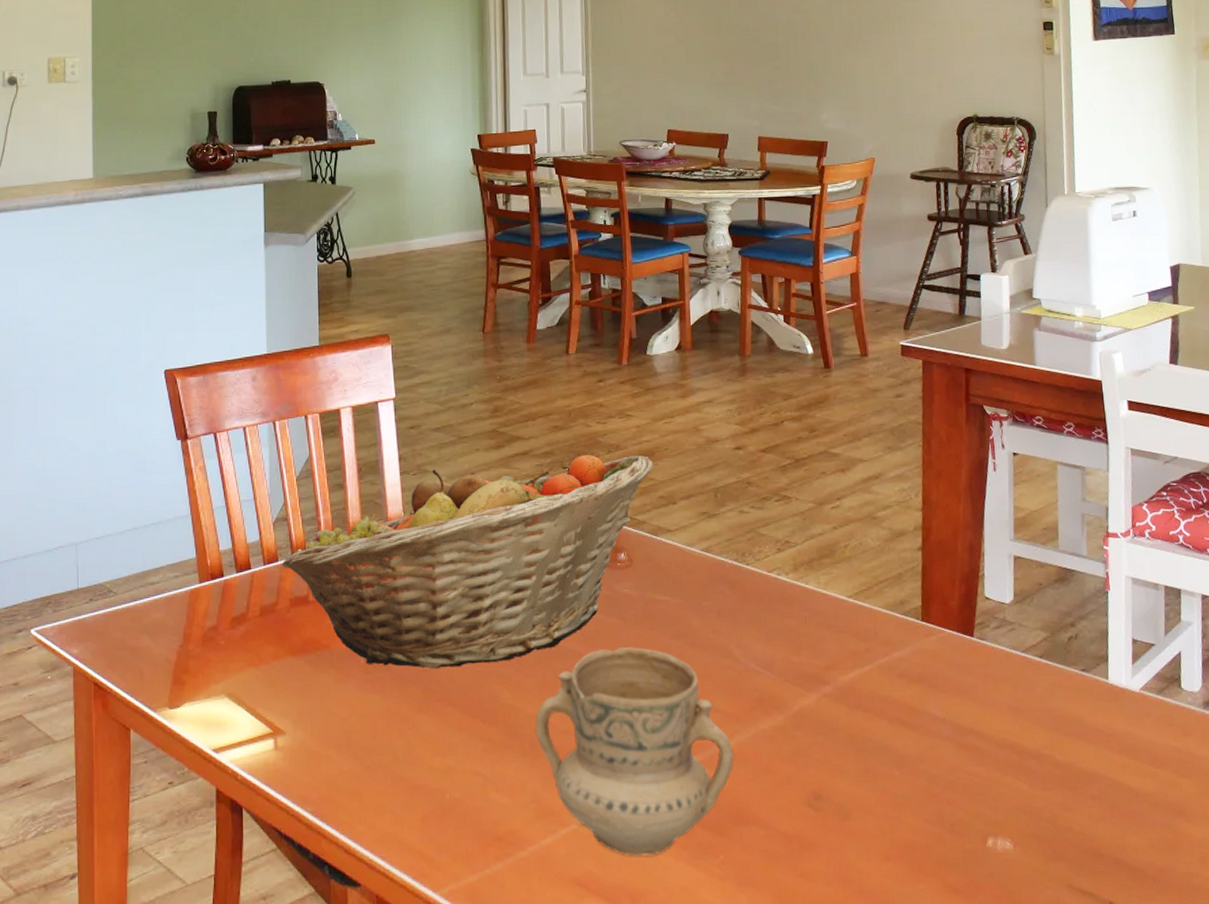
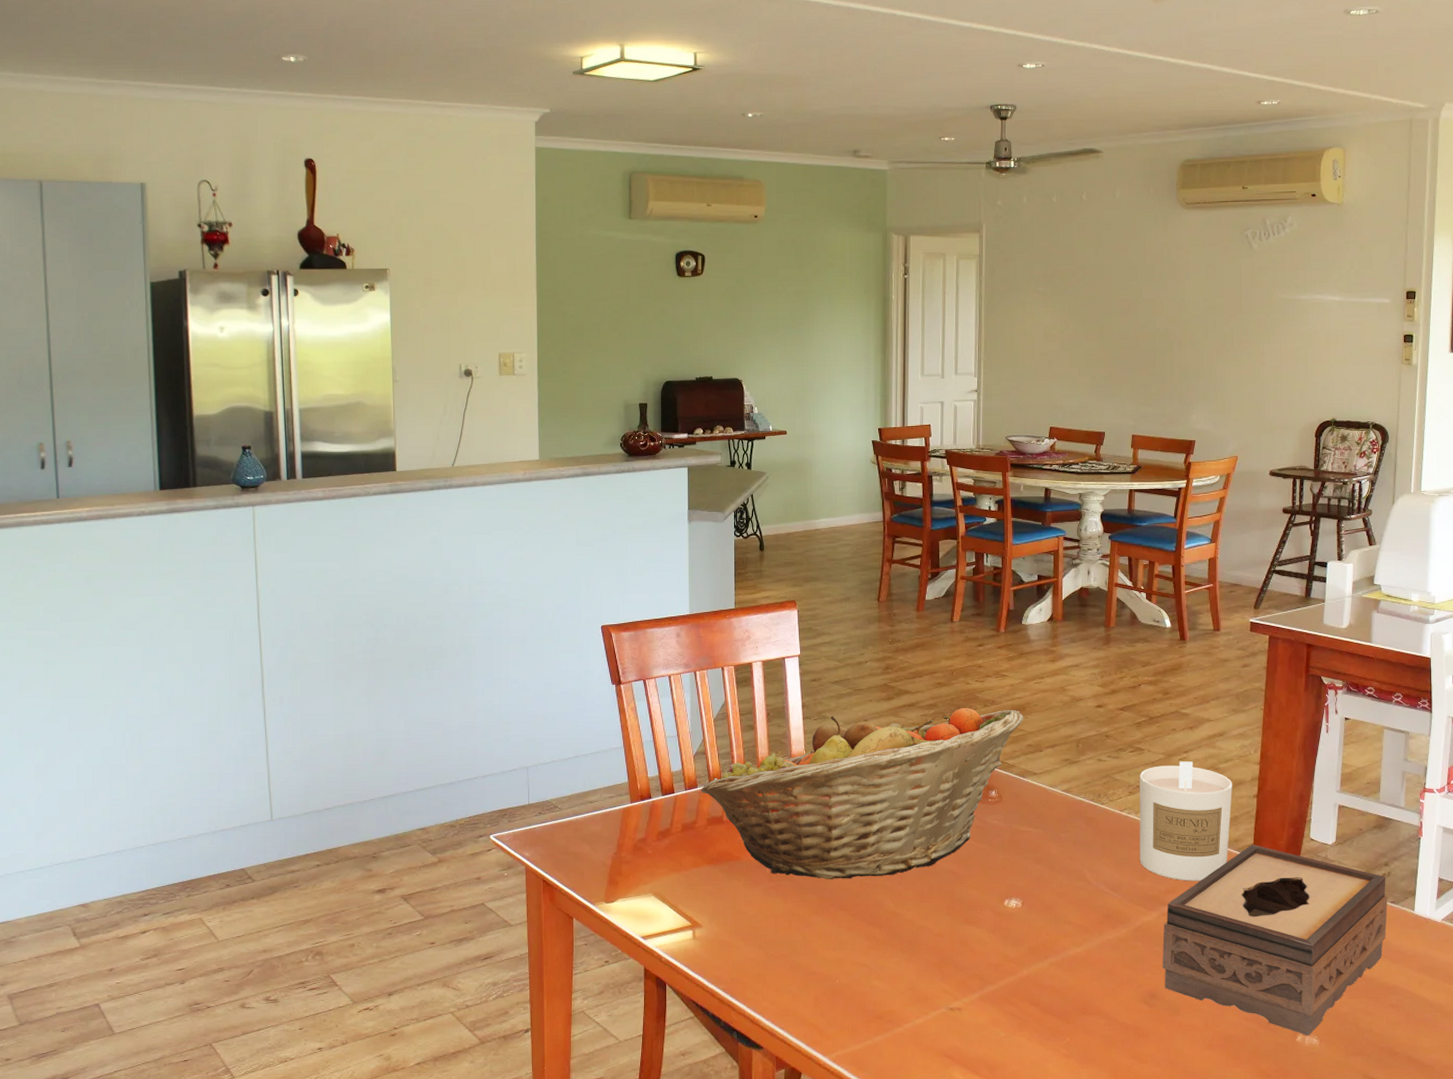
mug: present [535,647,734,856] -> none [913,868,1082,1036]
candle: none [788,510,894,654] -> present [1139,761,1232,881]
tissue box: none [825,606,1079,839] -> present [1162,844,1388,1036]

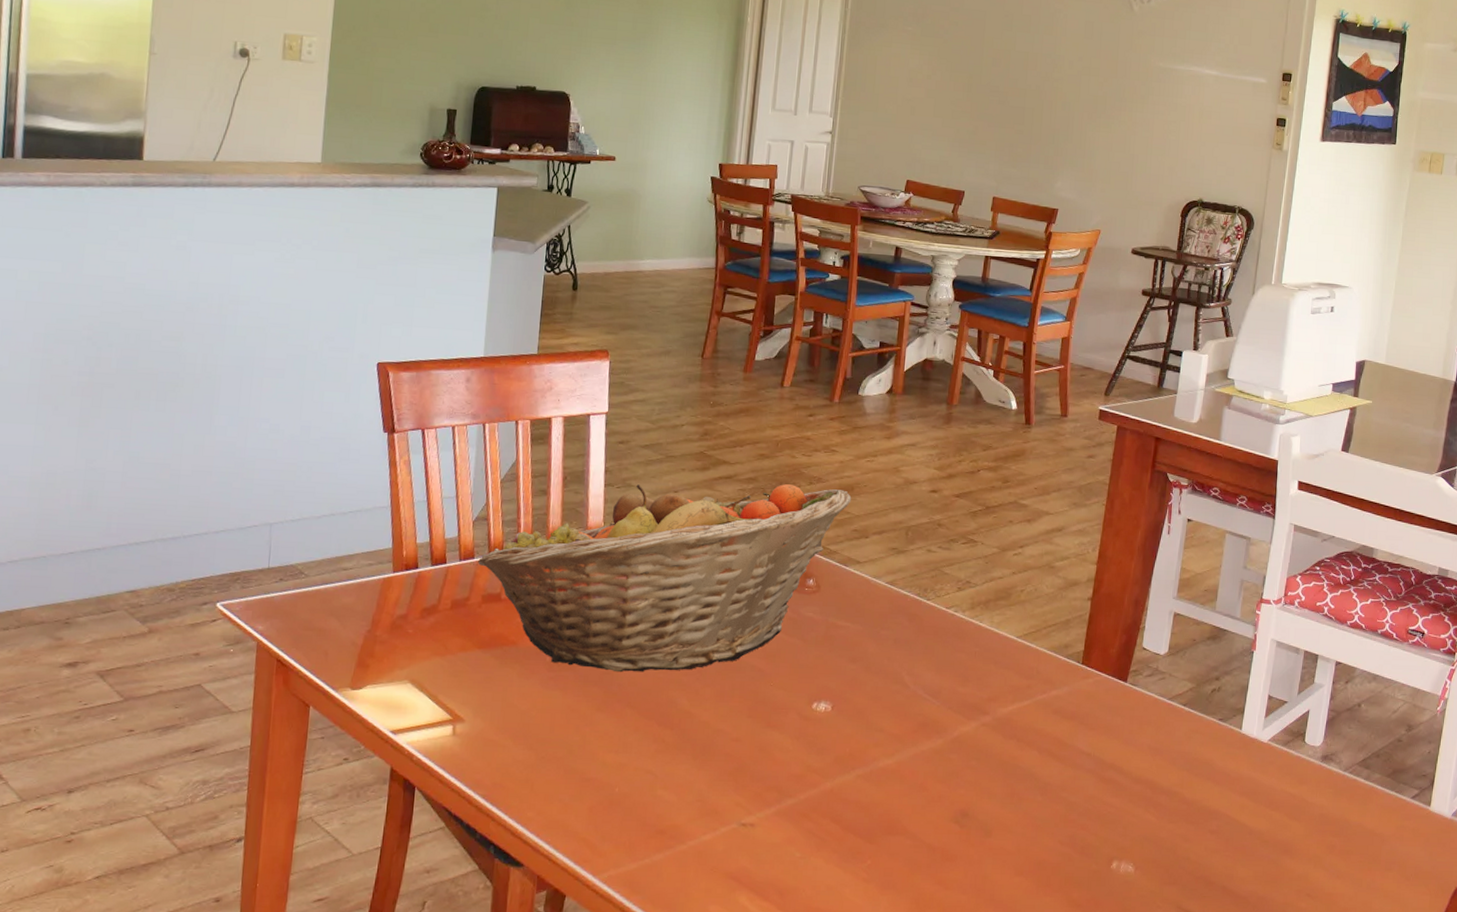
candle: present [1139,761,1232,881] -> none [963,557,1067,690]
tissue box: present [1162,844,1388,1036] -> none [977,650,1216,863]

